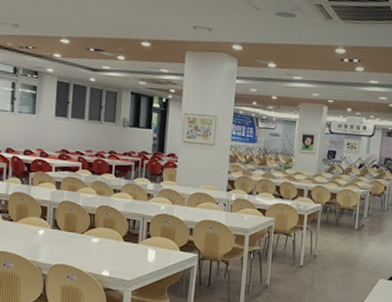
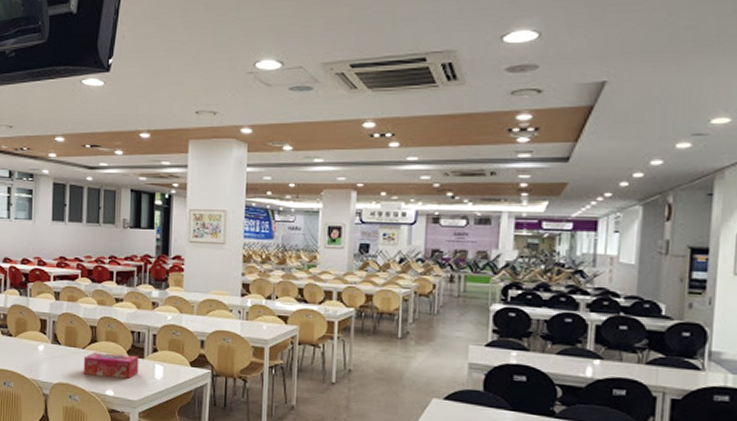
tissue box: none [81,237,134,261] -> present [83,352,139,379]

